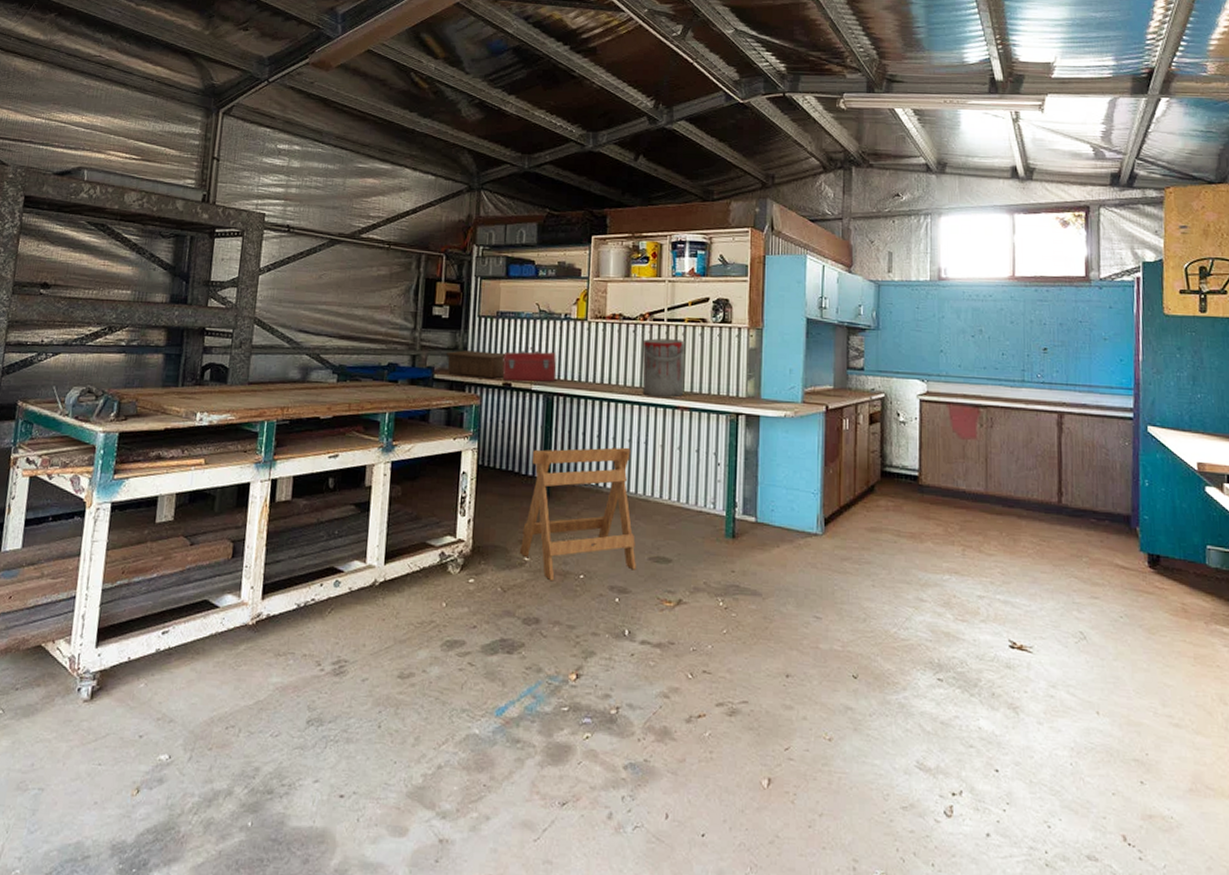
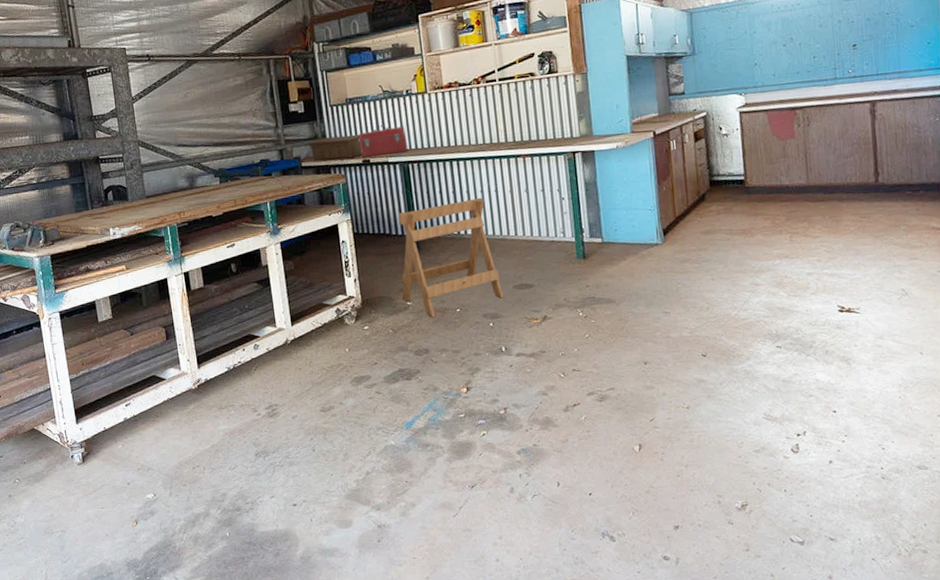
paint can: present [642,338,685,399] -> none [479,95,523,151]

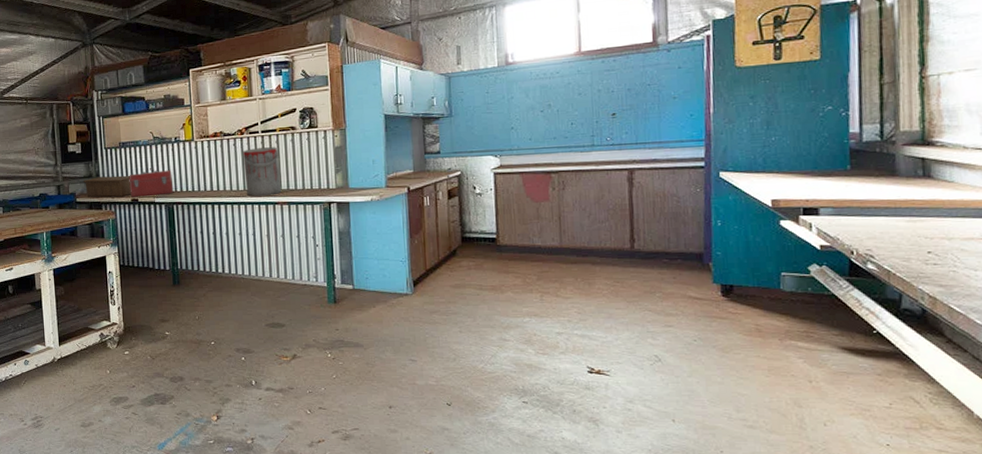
sawhorse: present [398,197,505,318] -> none [161,239,257,349]
paint can: none [479,95,523,151] -> present [242,147,281,197]

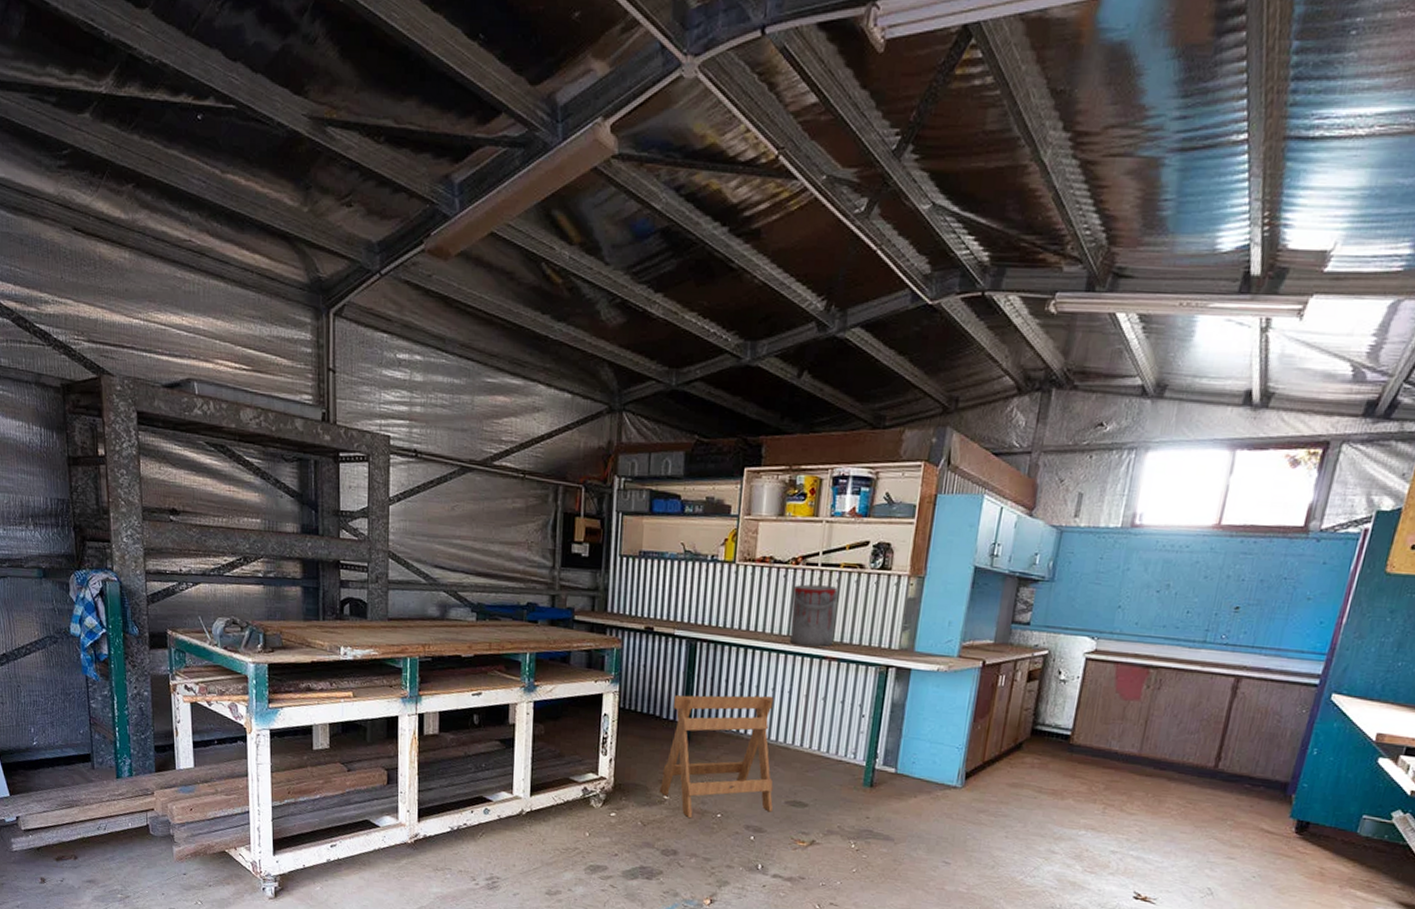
storage bin: present [83,175,132,198] -> none [585,591,647,624]
toolbox: present [129,168,174,197] -> none [645,590,701,628]
sawhorse: none [161,239,257,349] -> present [660,694,774,819]

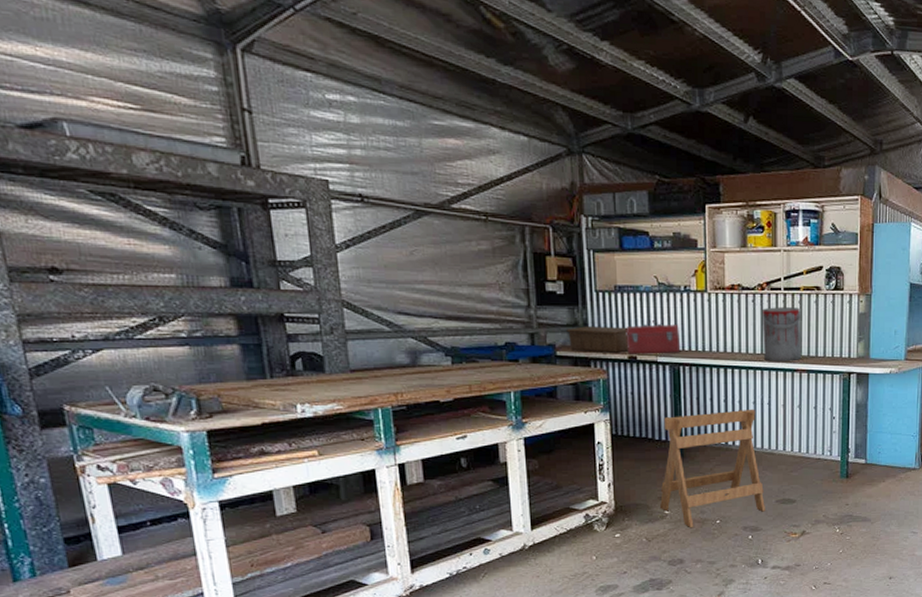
storage bin: none [585,591,647,624] -> present [565,326,629,354]
toolbox: none [645,590,701,628] -> present [626,320,681,354]

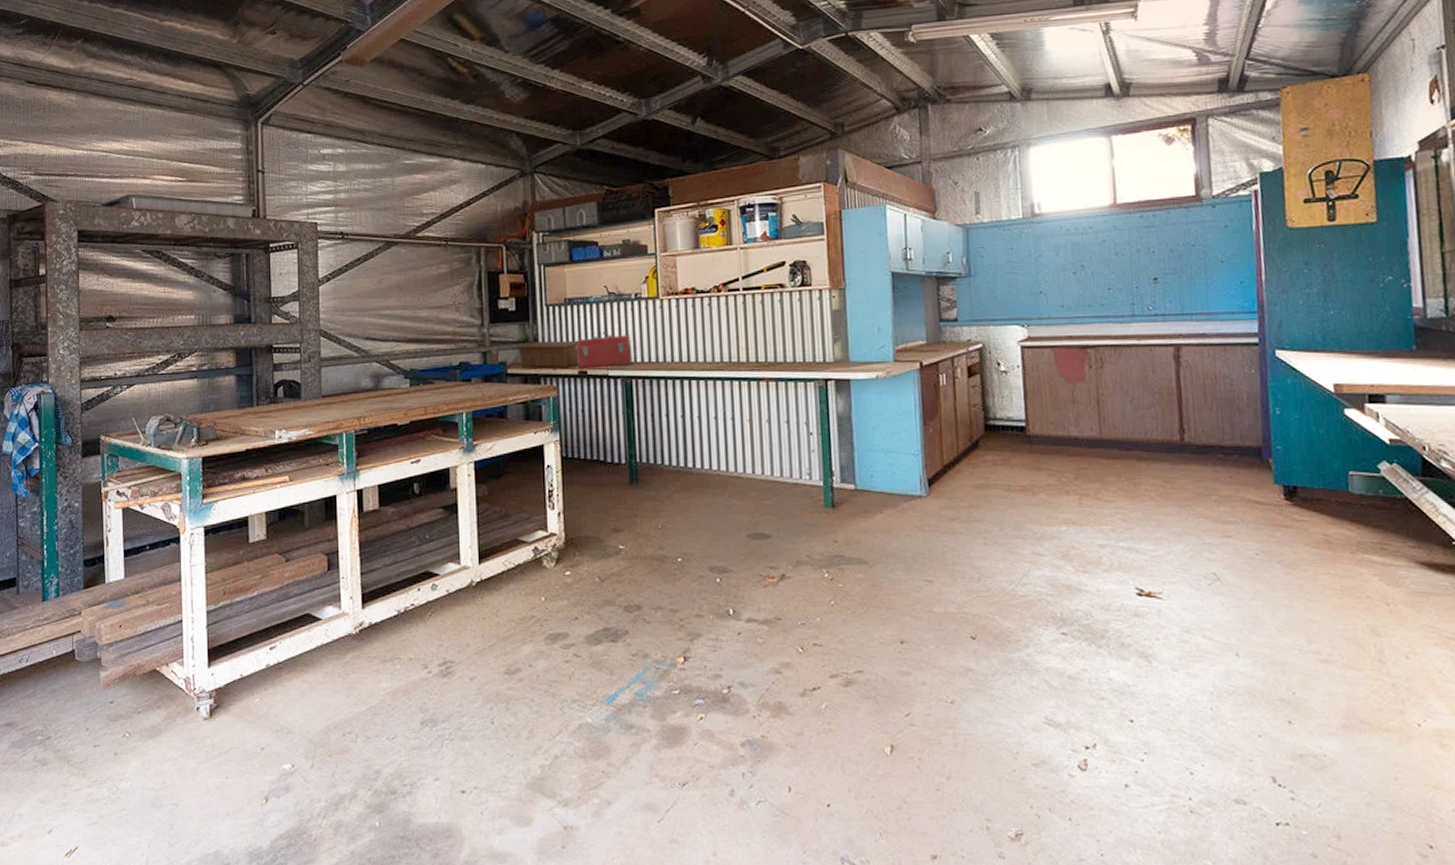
sawhorse: present [660,409,766,528] -> none [614,425,736,567]
paint can: present [761,307,801,363] -> none [719,308,767,372]

